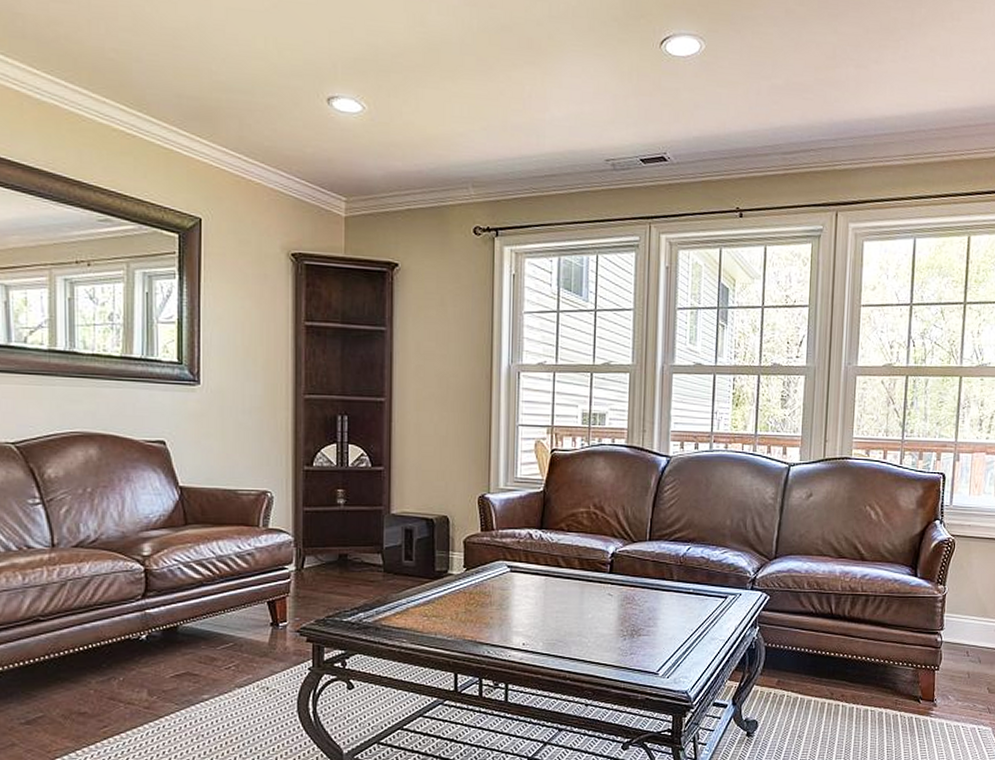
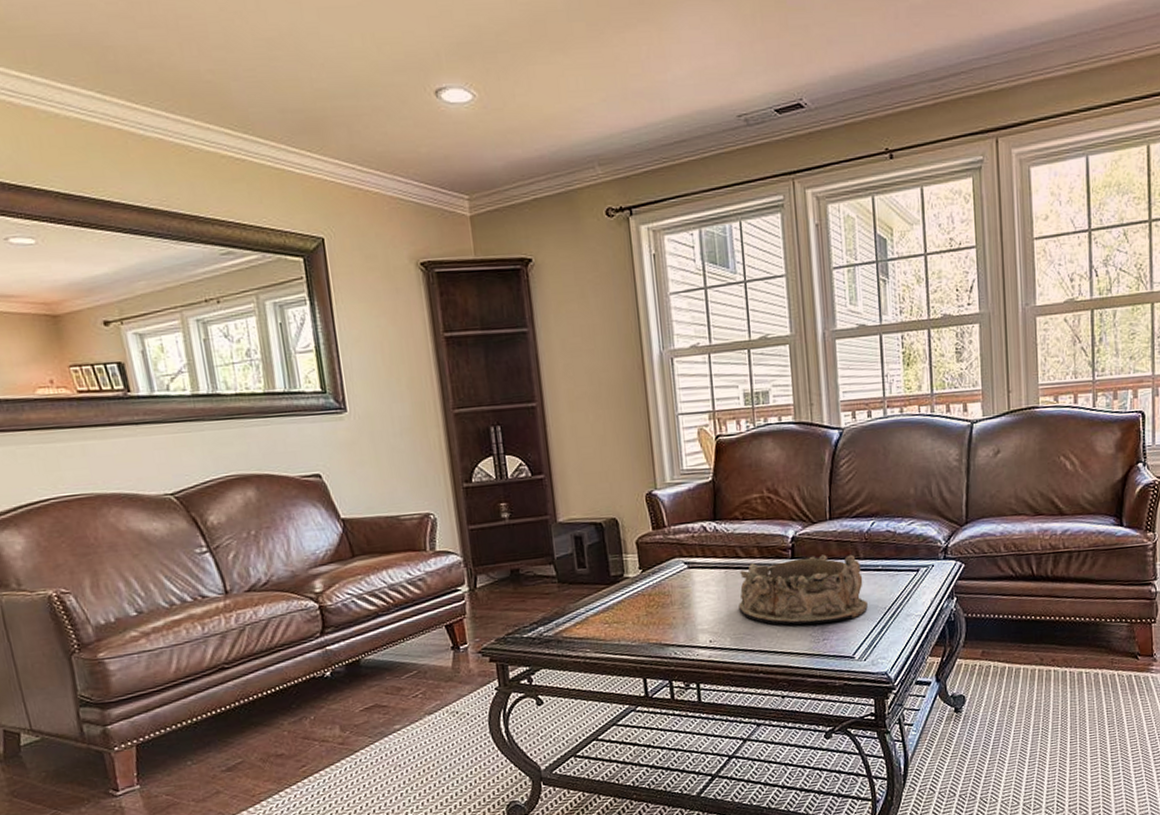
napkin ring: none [554,573,676,638] -> present [739,554,868,625]

